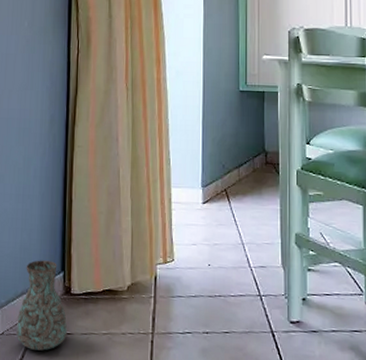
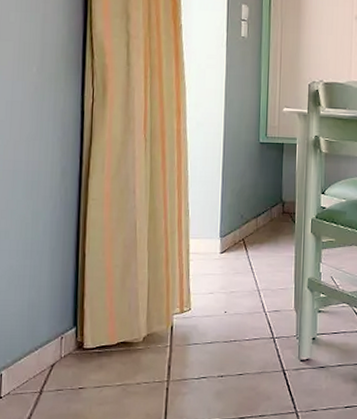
decorative vase: present [16,260,68,351] -> none [24,317,80,407]

